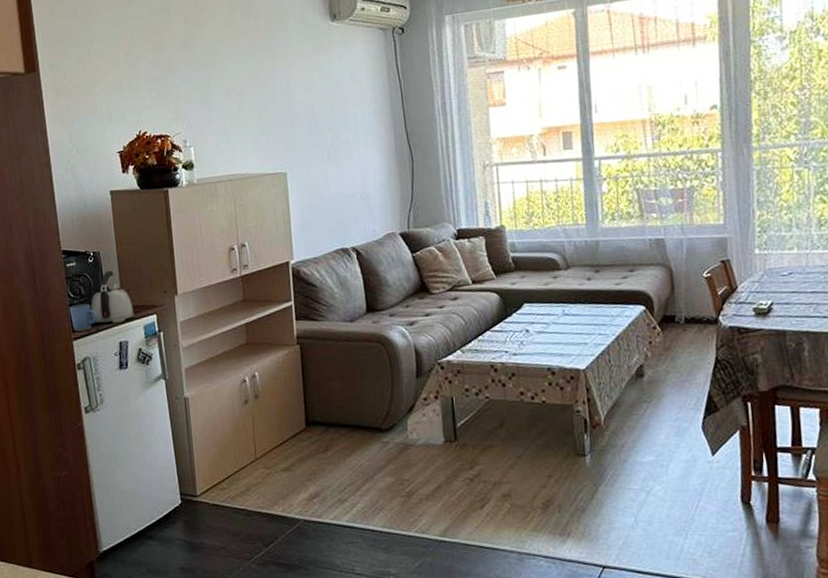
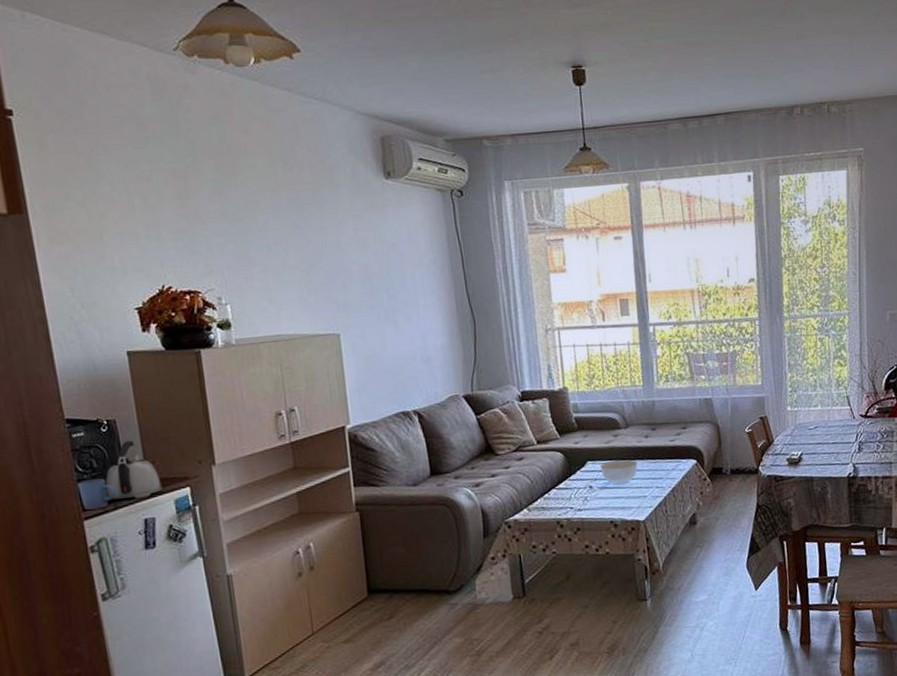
bowl: none [538,303,579,331] -> present [601,460,638,486]

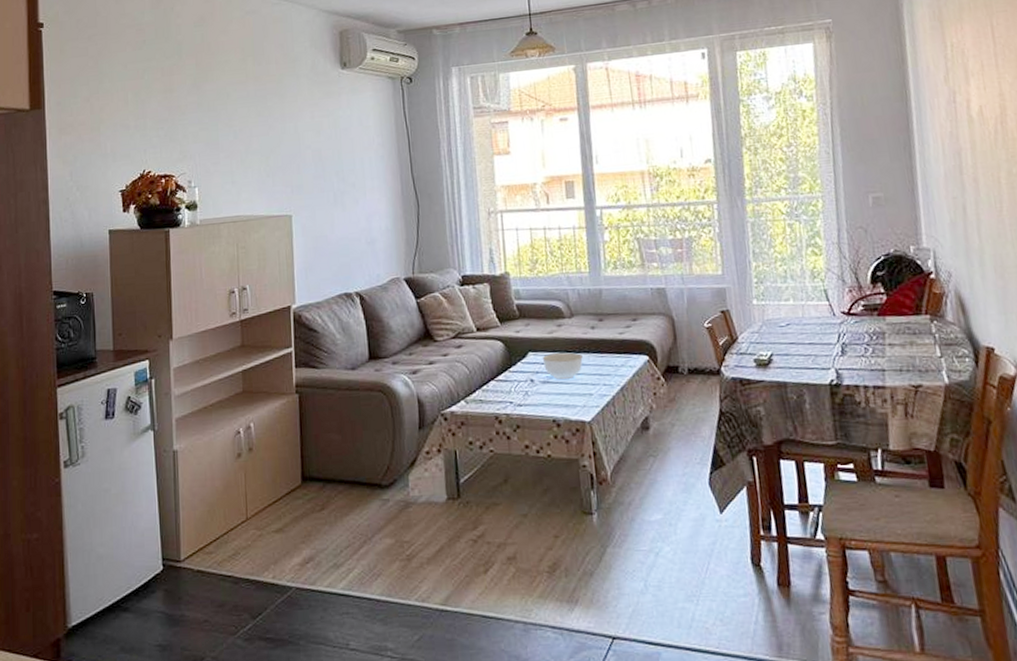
mug: present [77,478,116,510] -> none [56,348,86,378]
kettle: present [105,440,162,500] -> none [77,312,125,369]

